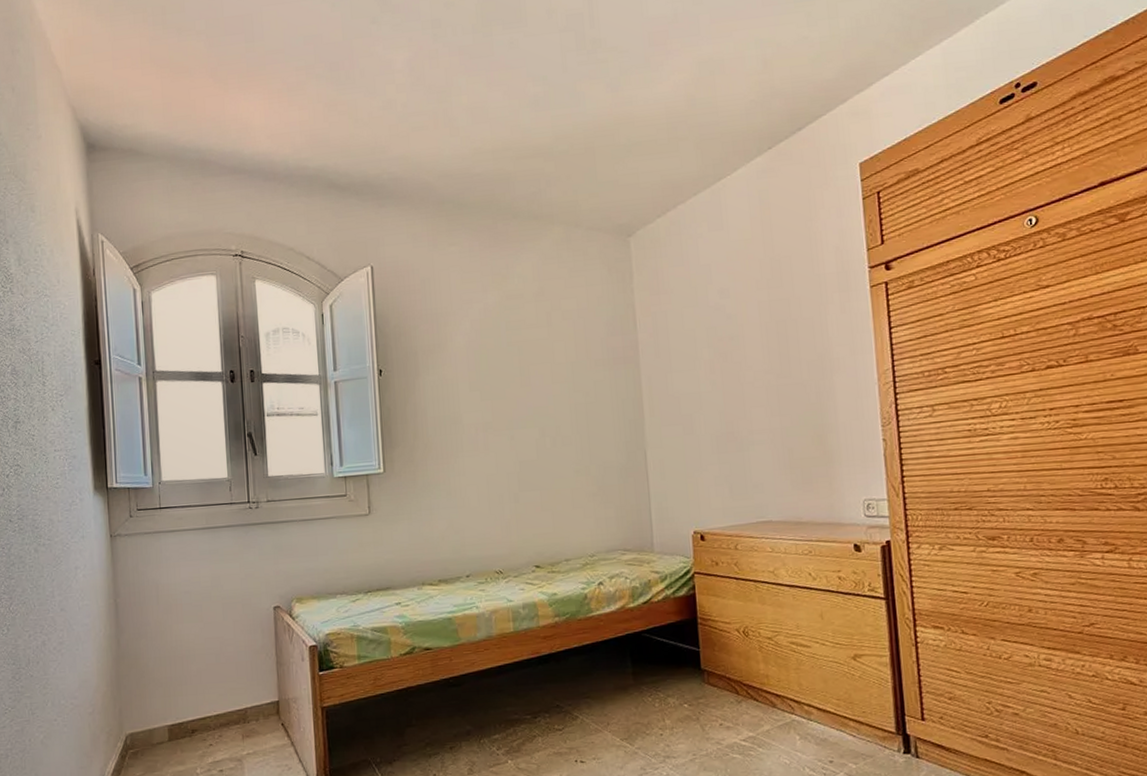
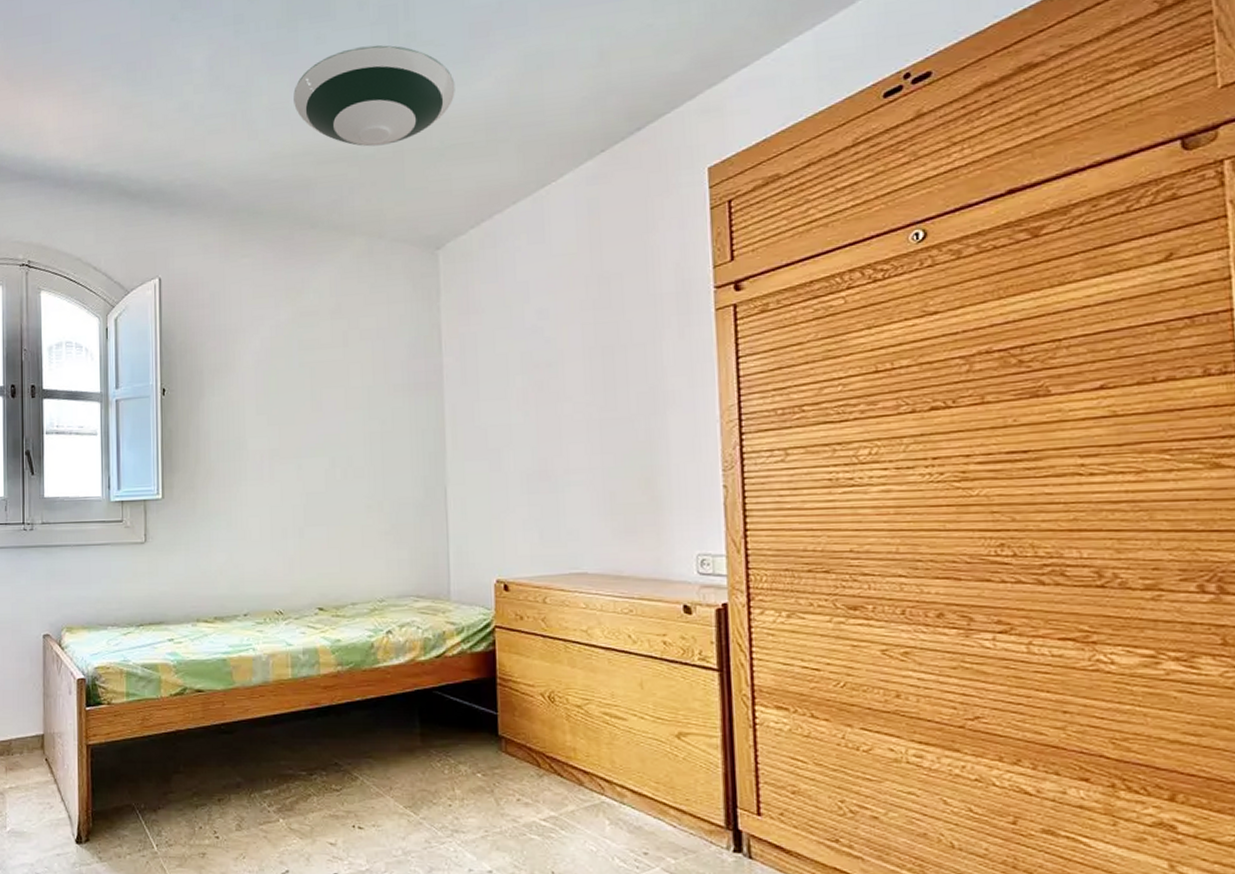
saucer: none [491,50,639,144] -> present [293,44,455,147]

